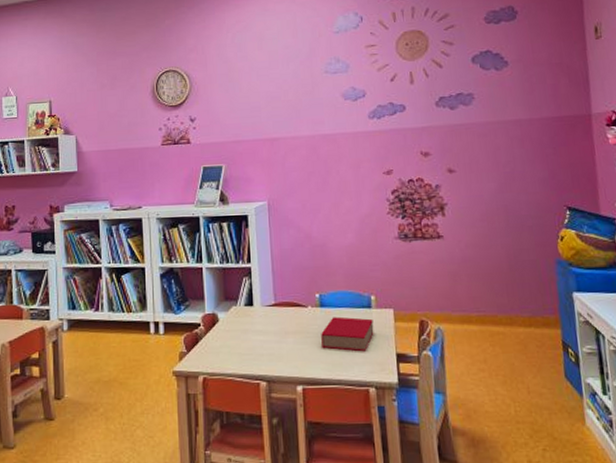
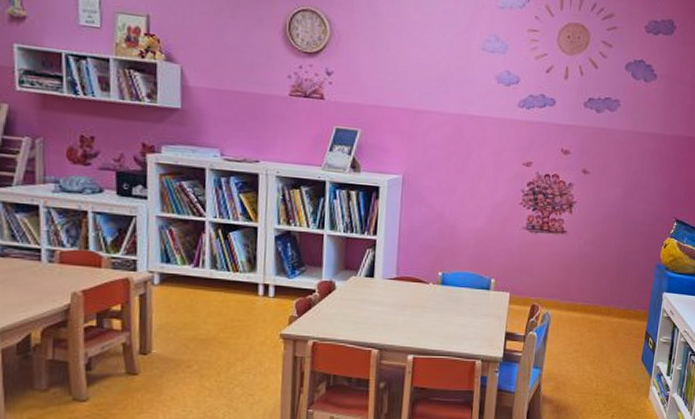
book: present [321,316,374,352] -> none [437,295,490,329]

